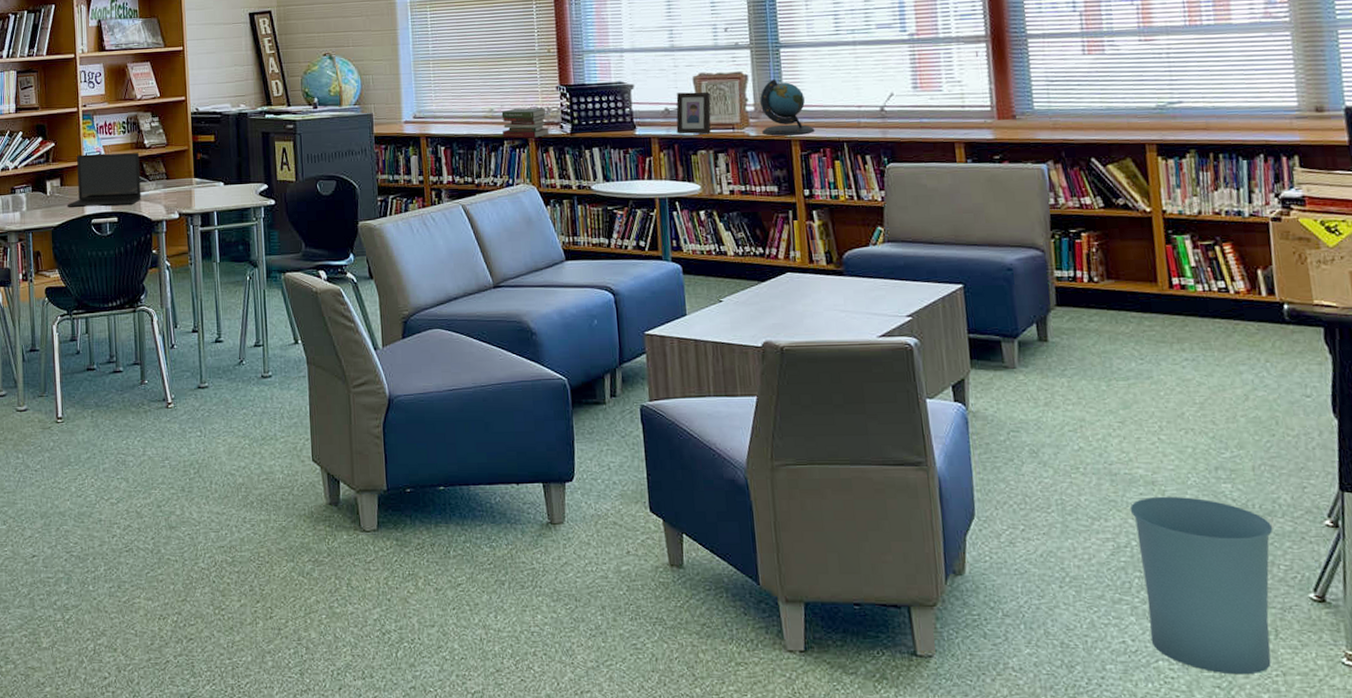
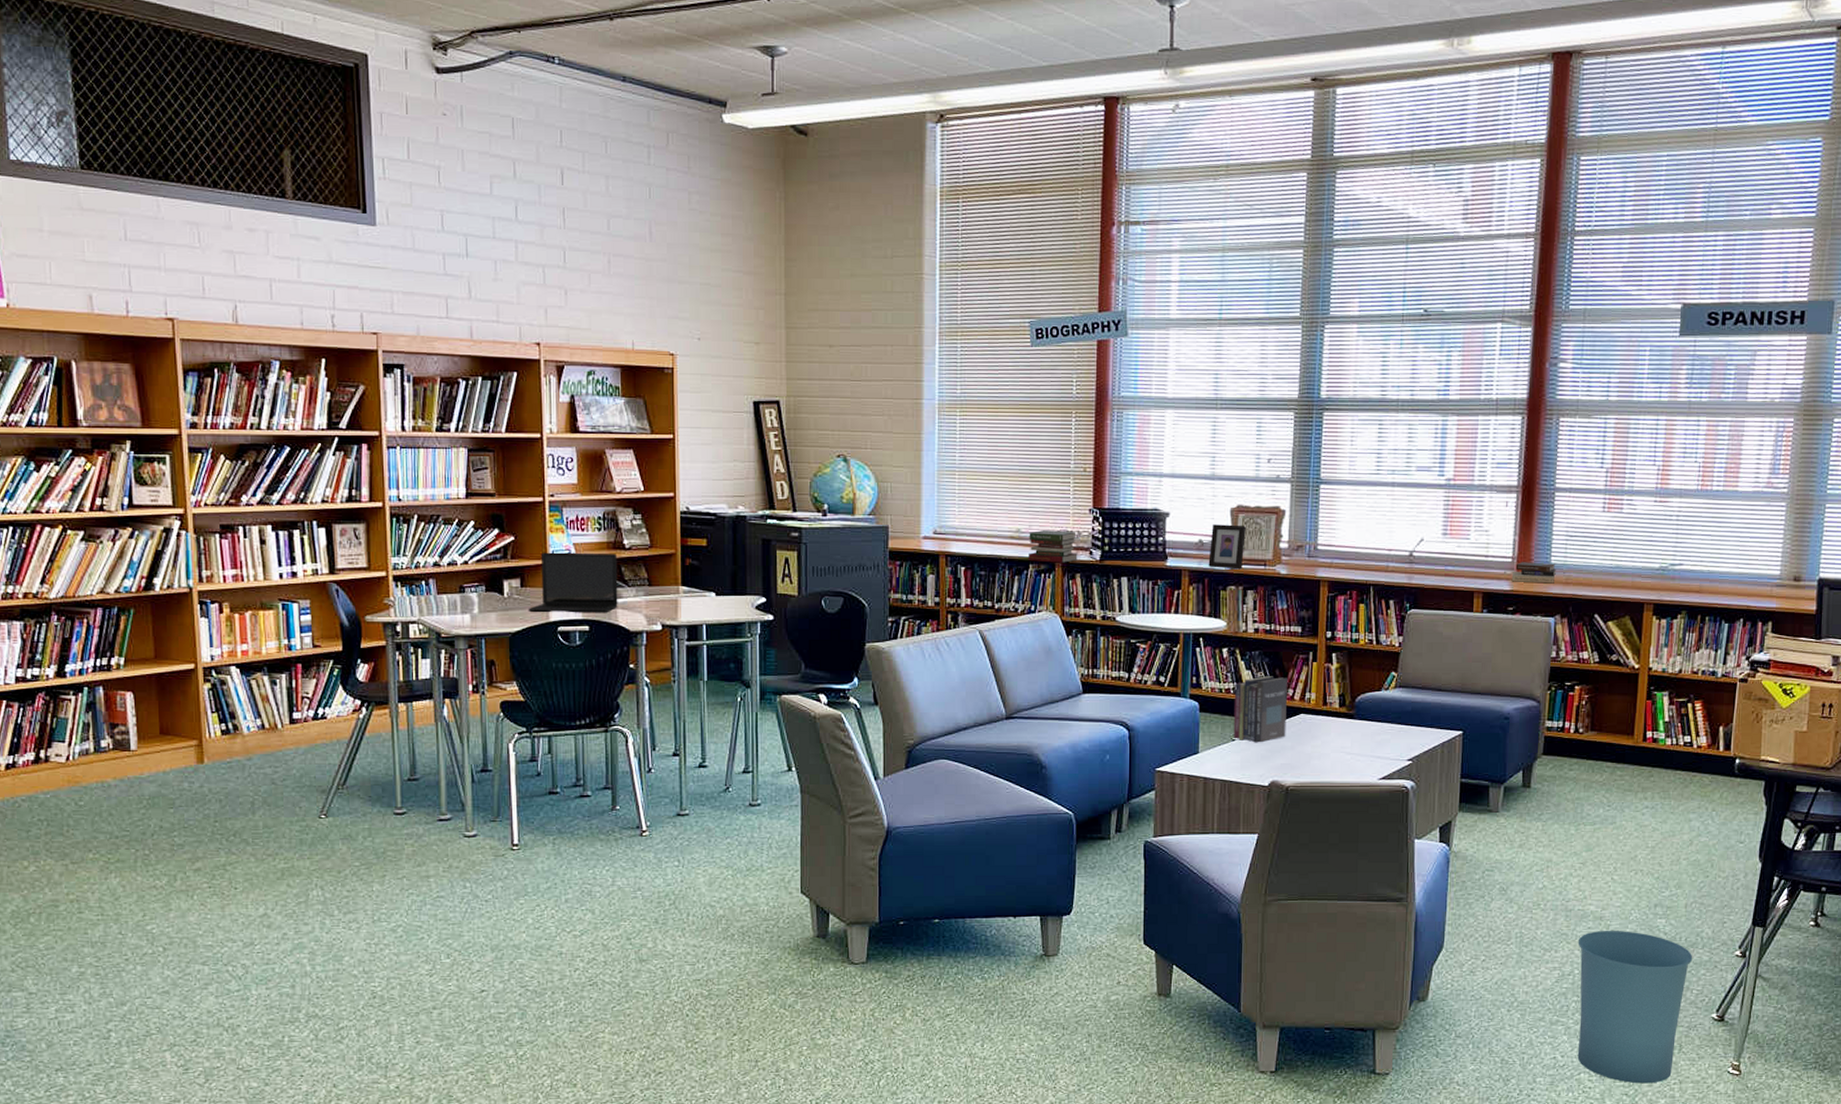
books: none [715,236,775,303] -> present [1233,676,1287,743]
globe: present [759,79,815,136] -> none [1293,516,1345,576]
books: none [993,109,1041,130] -> present [1511,562,1556,584]

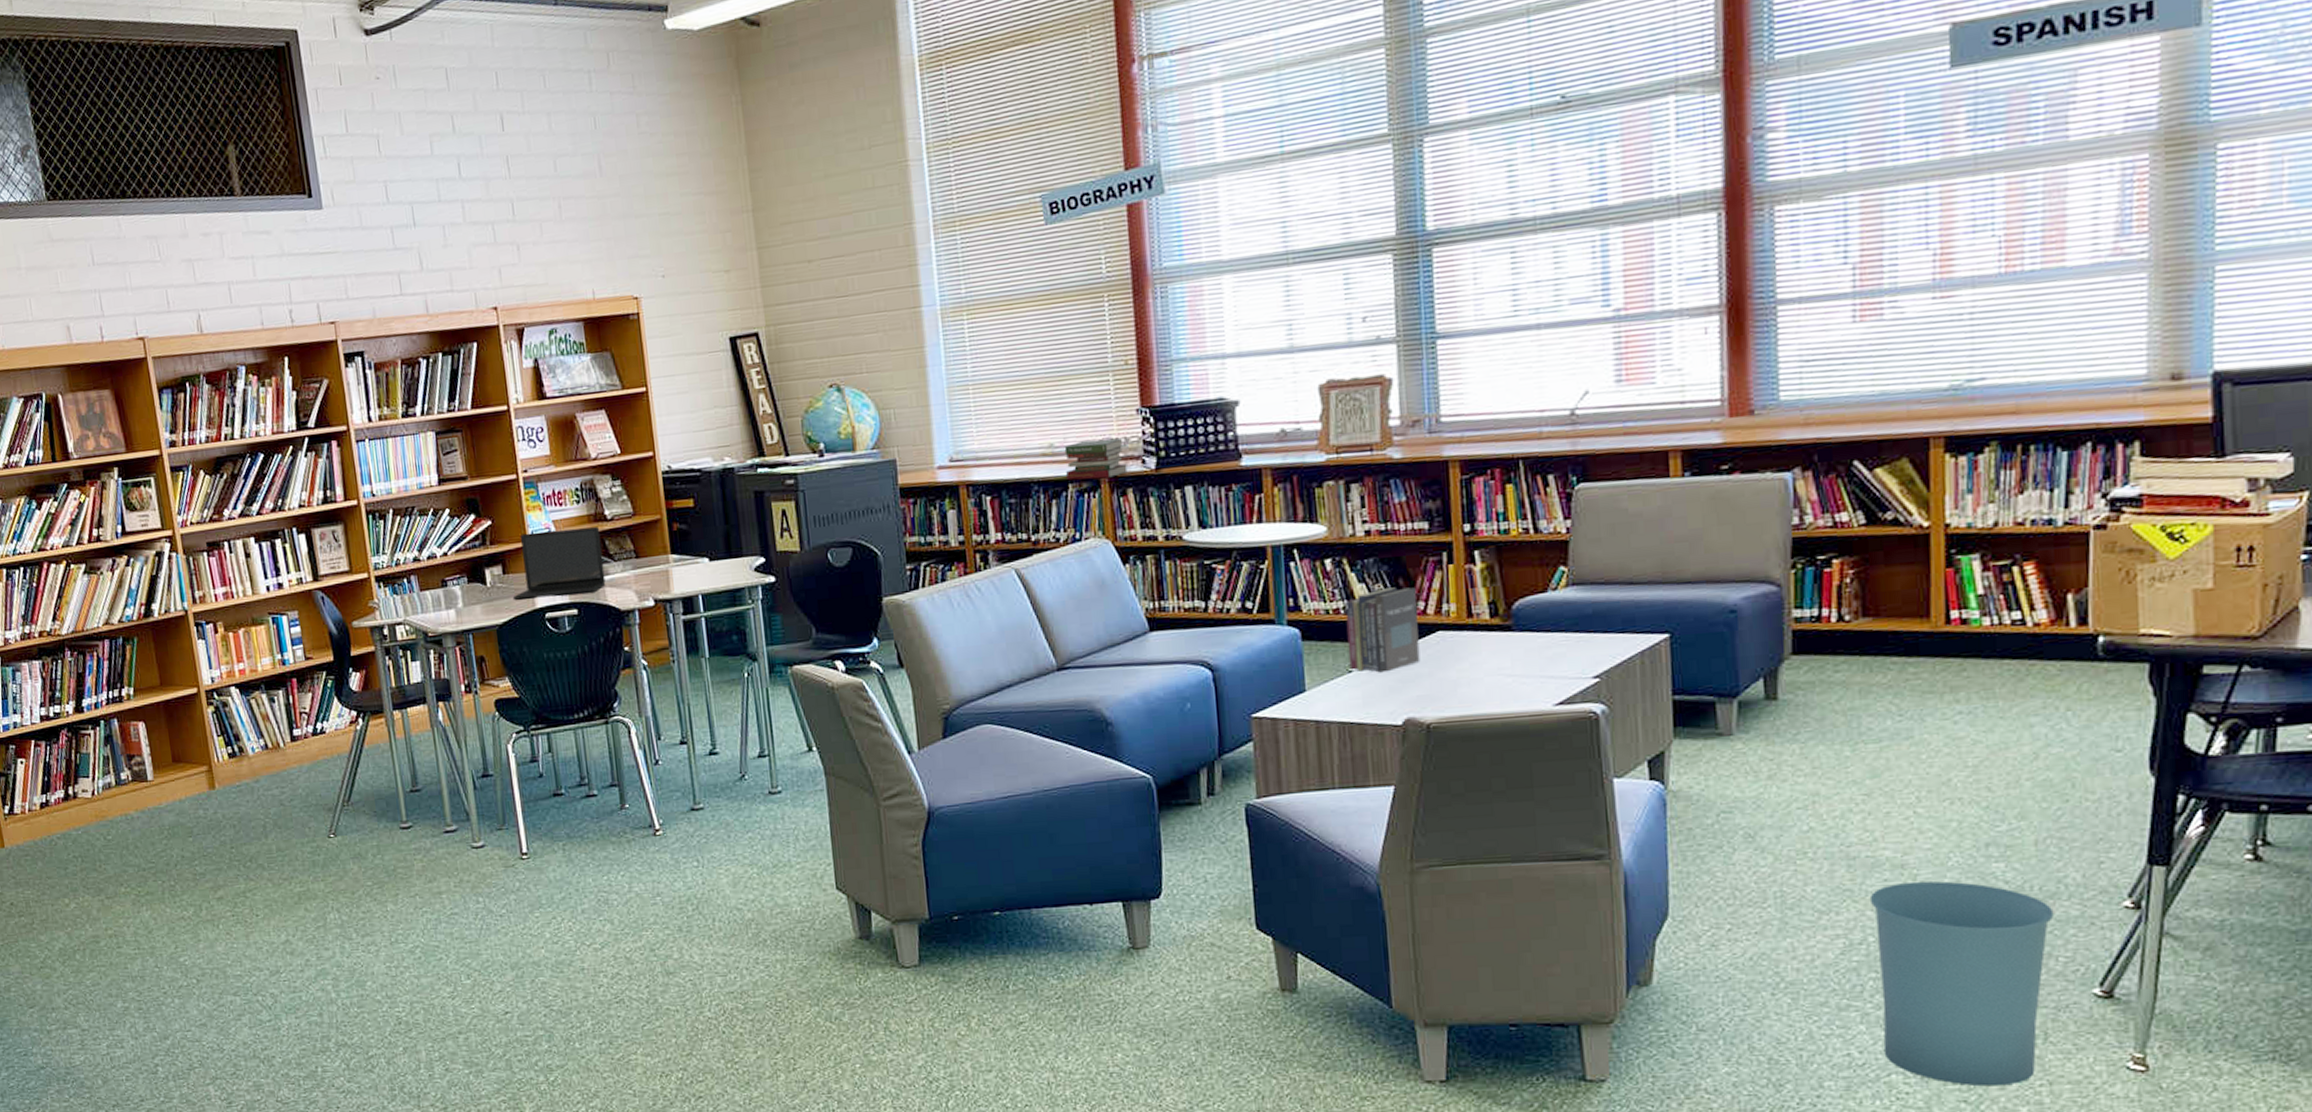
picture frame: present [1208,524,1247,570] -> none [1295,404,1343,462]
books: present [1511,562,1556,584] -> none [1722,400,1789,432]

